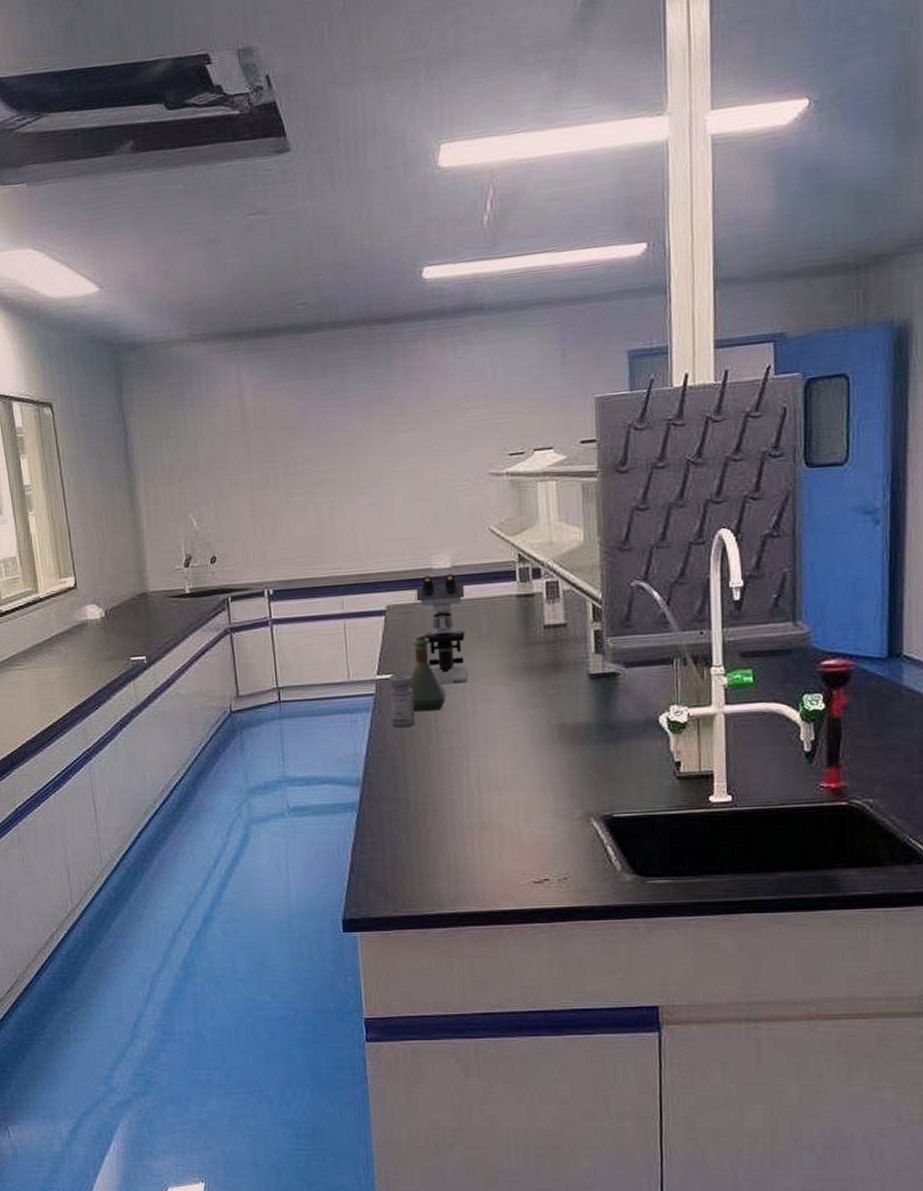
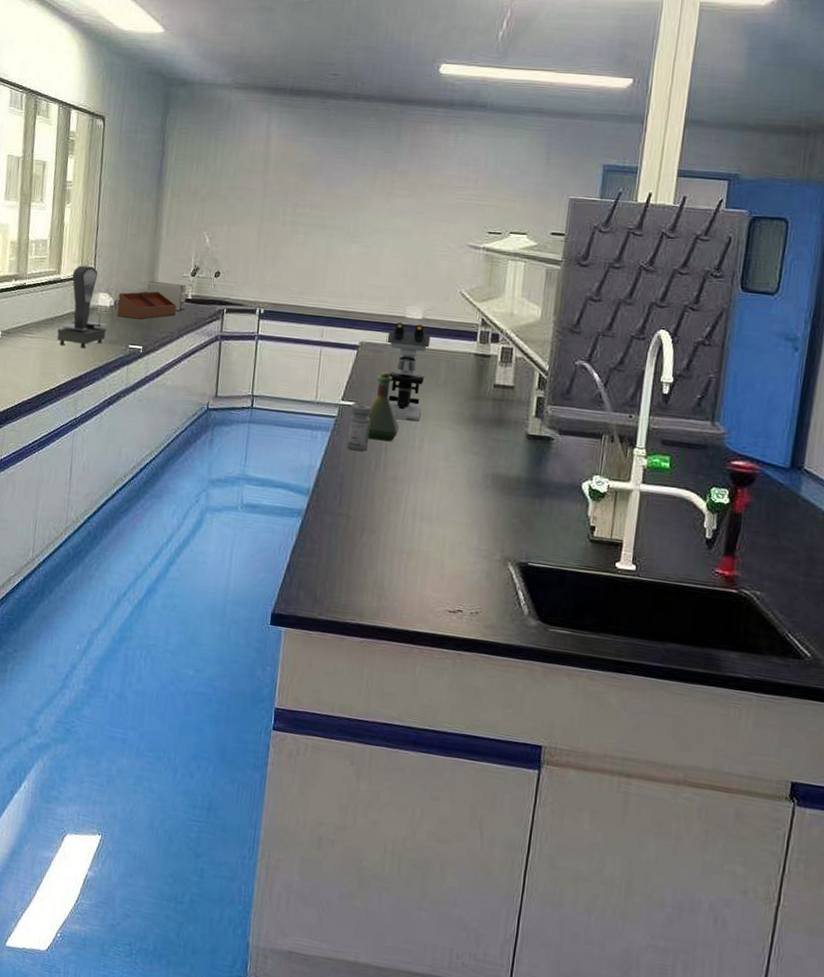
scale: none [48,576,103,672] -> present [57,265,108,348]
storage bin: none [107,592,176,628] -> present [117,291,177,320]
box: none [137,578,184,611] -> present [146,281,187,313]

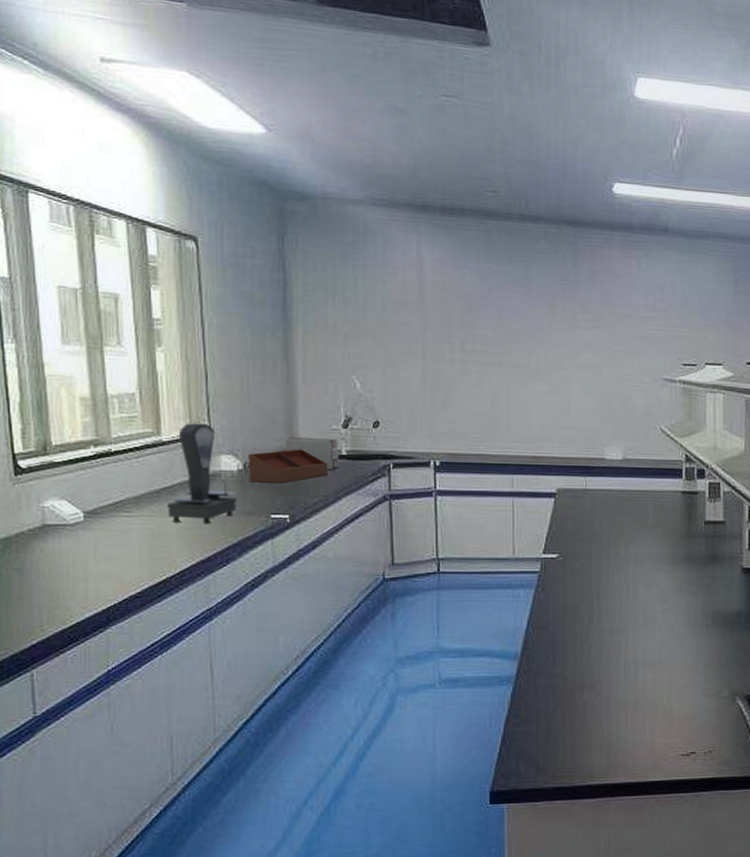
medicine bottle: present [347,404,372,452] -> none [554,555,578,606]
flask: present [367,371,400,442] -> none [574,518,610,592]
microscope: present [387,322,431,422] -> none [587,465,634,568]

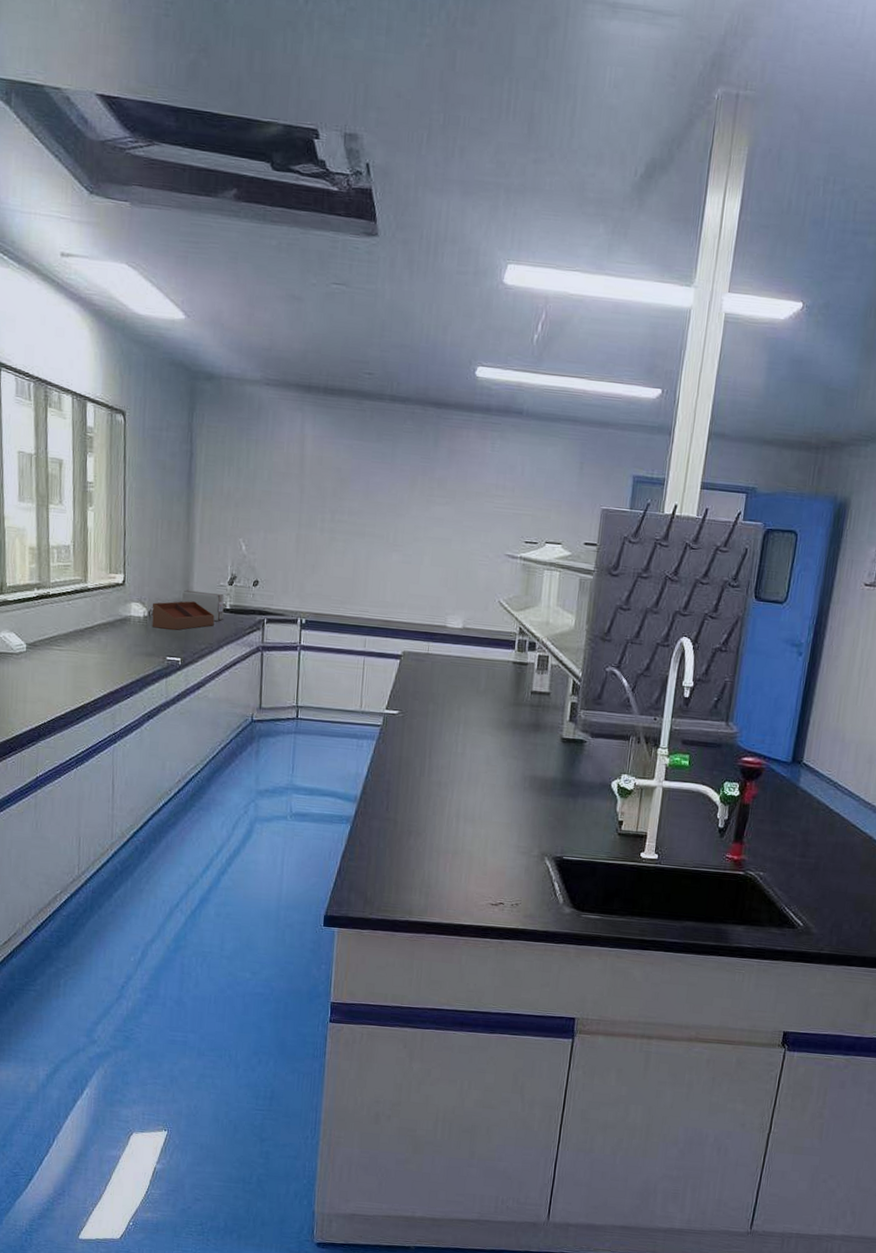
scale: present [167,422,238,523] -> none [88,573,143,661]

